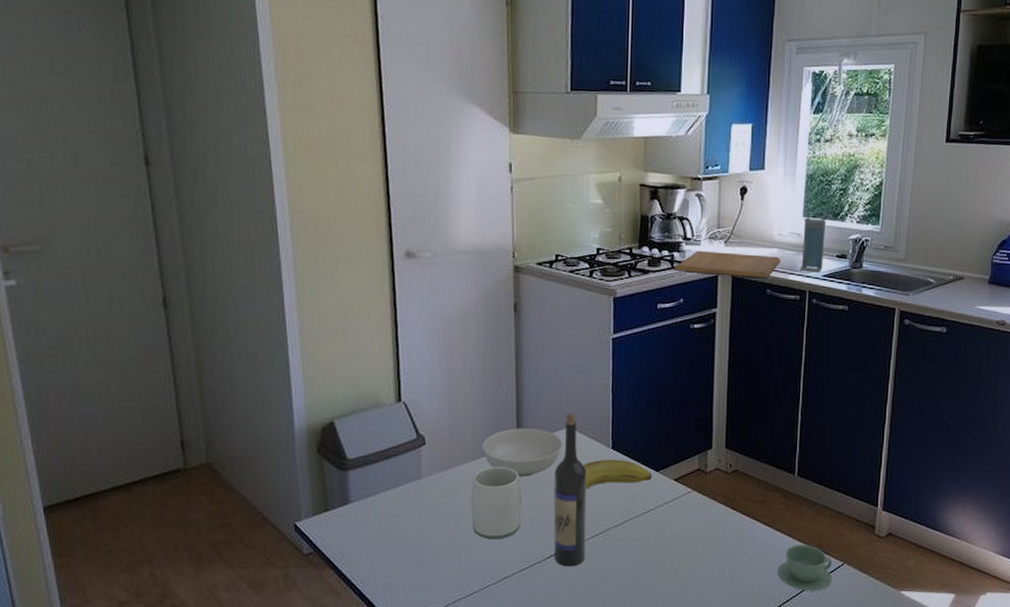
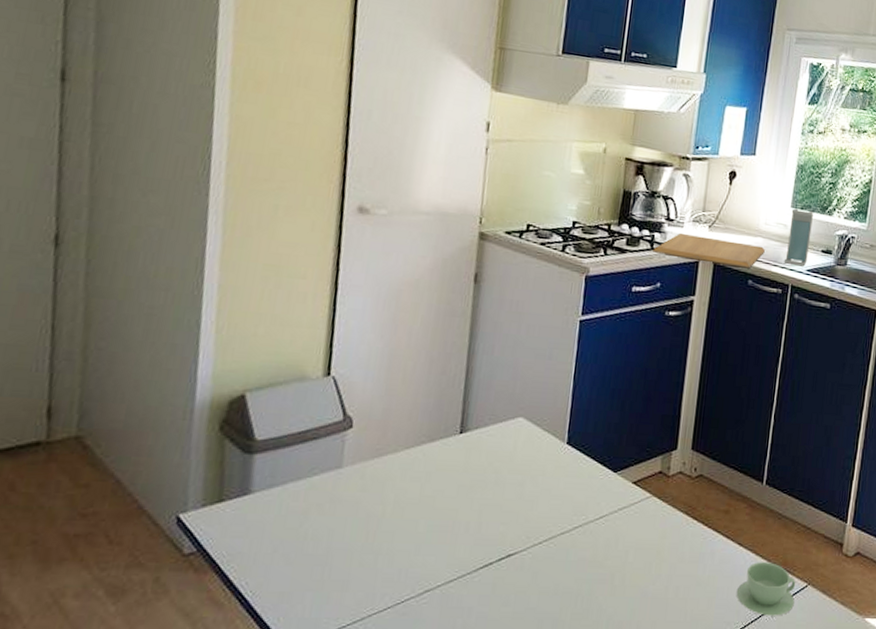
mug: present [470,466,522,540] -> none [395,457,460,544]
bowl: present [482,428,563,477] -> none [418,414,513,471]
wine bottle: present [553,413,587,567] -> none [488,400,536,580]
fruit: present [583,459,652,489] -> none [532,455,609,489]

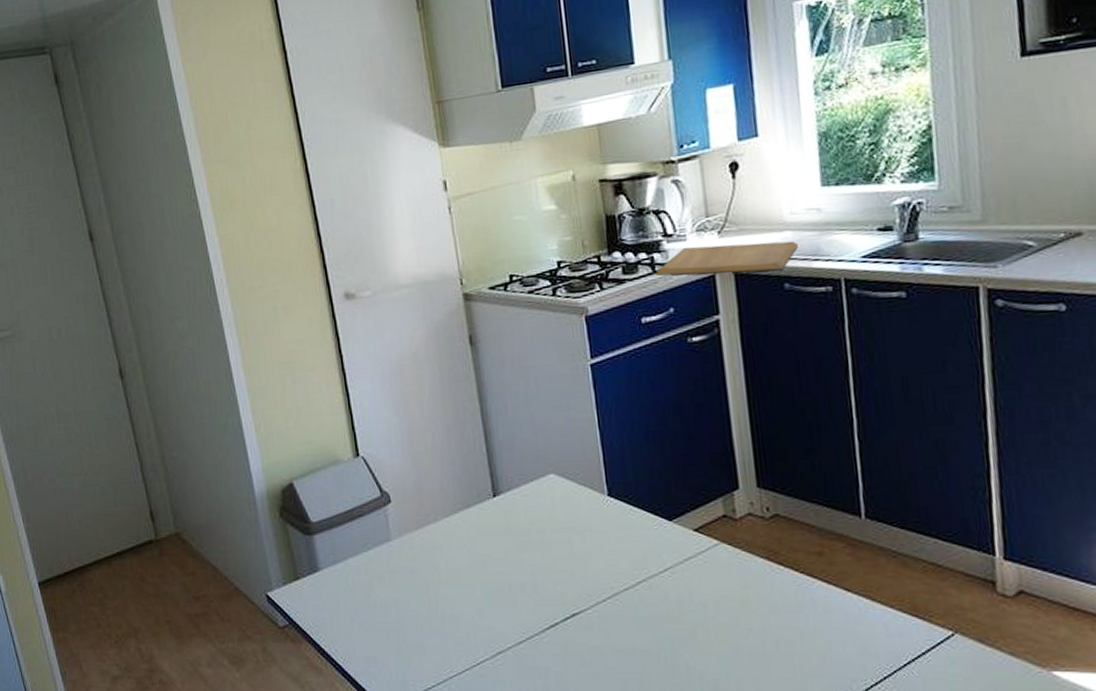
teacup: present [736,562,796,616] -> none [855,609,940,671]
soap dispenser: present [784,208,813,267] -> none [823,183,860,255]

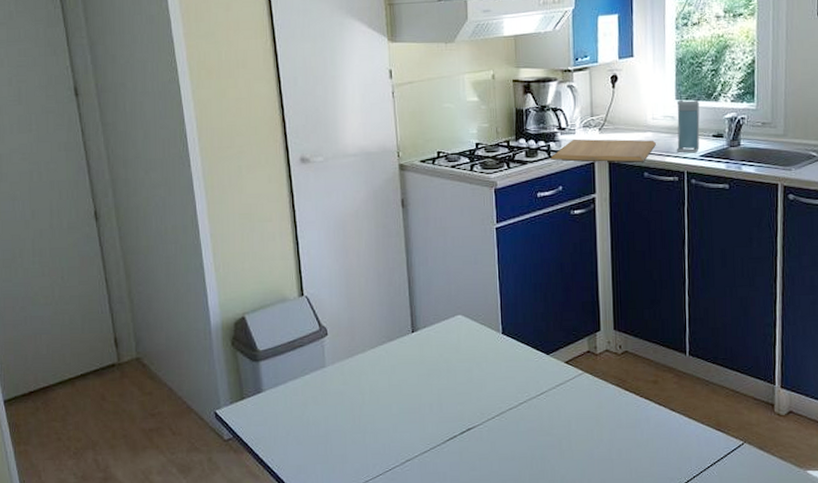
soap dispenser: none [823,183,860,255] -> present [676,99,700,153]

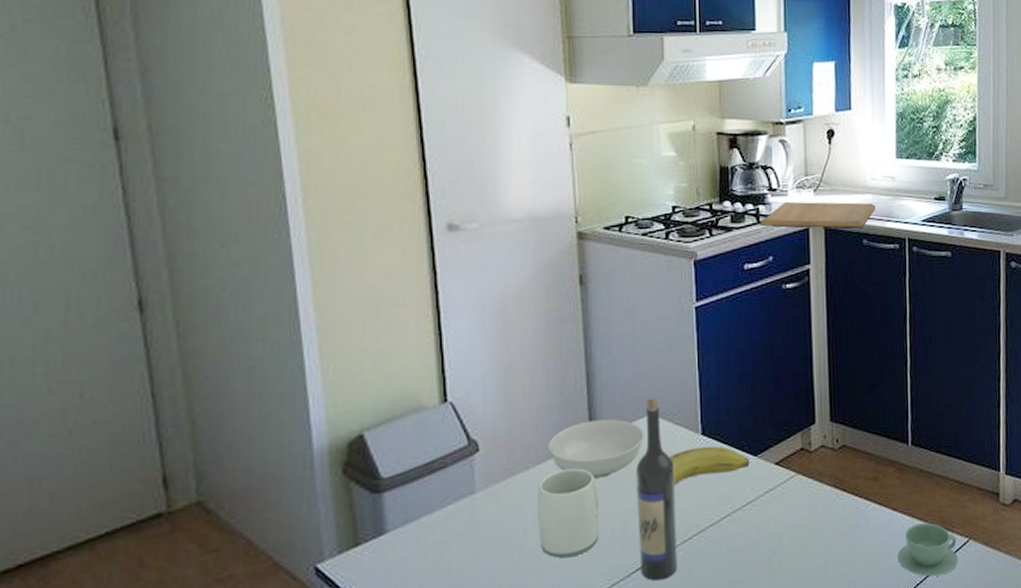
mug: none [371,354,420,424] -> present [536,468,599,558]
bowl: none [379,316,455,363] -> present [548,419,644,479]
wine bottle: none [448,301,483,449] -> present [636,397,678,581]
fruit: none [475,344,543,374] -> present [669,446,750,486]
teacup: none [675,424,733,472] -> present [897,522,958,577]
soap dispenser: present [676,99,700,153] -> none [897,158,921,218]

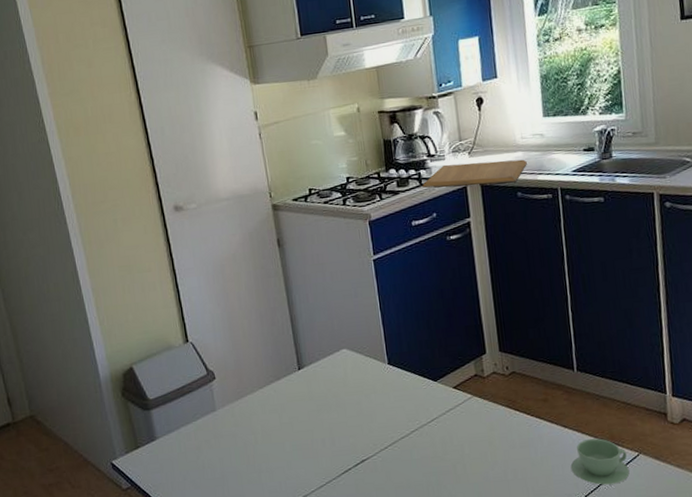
mug: present [536,468,599,558] -> none [262,391,313,461]
bowl: present [548,419,644,479] -> none [266,352,341,400]
wine bottle: present [636,397,678,581] -> none [336,334,378,481]
fruit: present [669,446,750,486] -> none [363,373,431,405]

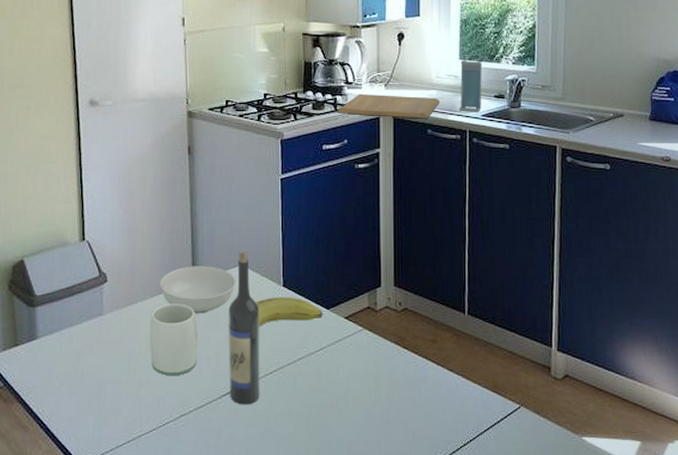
mug: none [262,391,313,461] -> present [149,303,197,376]
bowl: none [266,352,341,400] -> present [160,266,236,314]
wine bottle: none [336,334,378,481] -> present [228,251,260,405]
fruit: none [363,373,431,405] -> present [255,297,323,327]
soap dispenser: none [544,115,571,170] -> present [459,60,482,112]
teacup: present [570,438,630,485] -> none [452,386,509,435]

